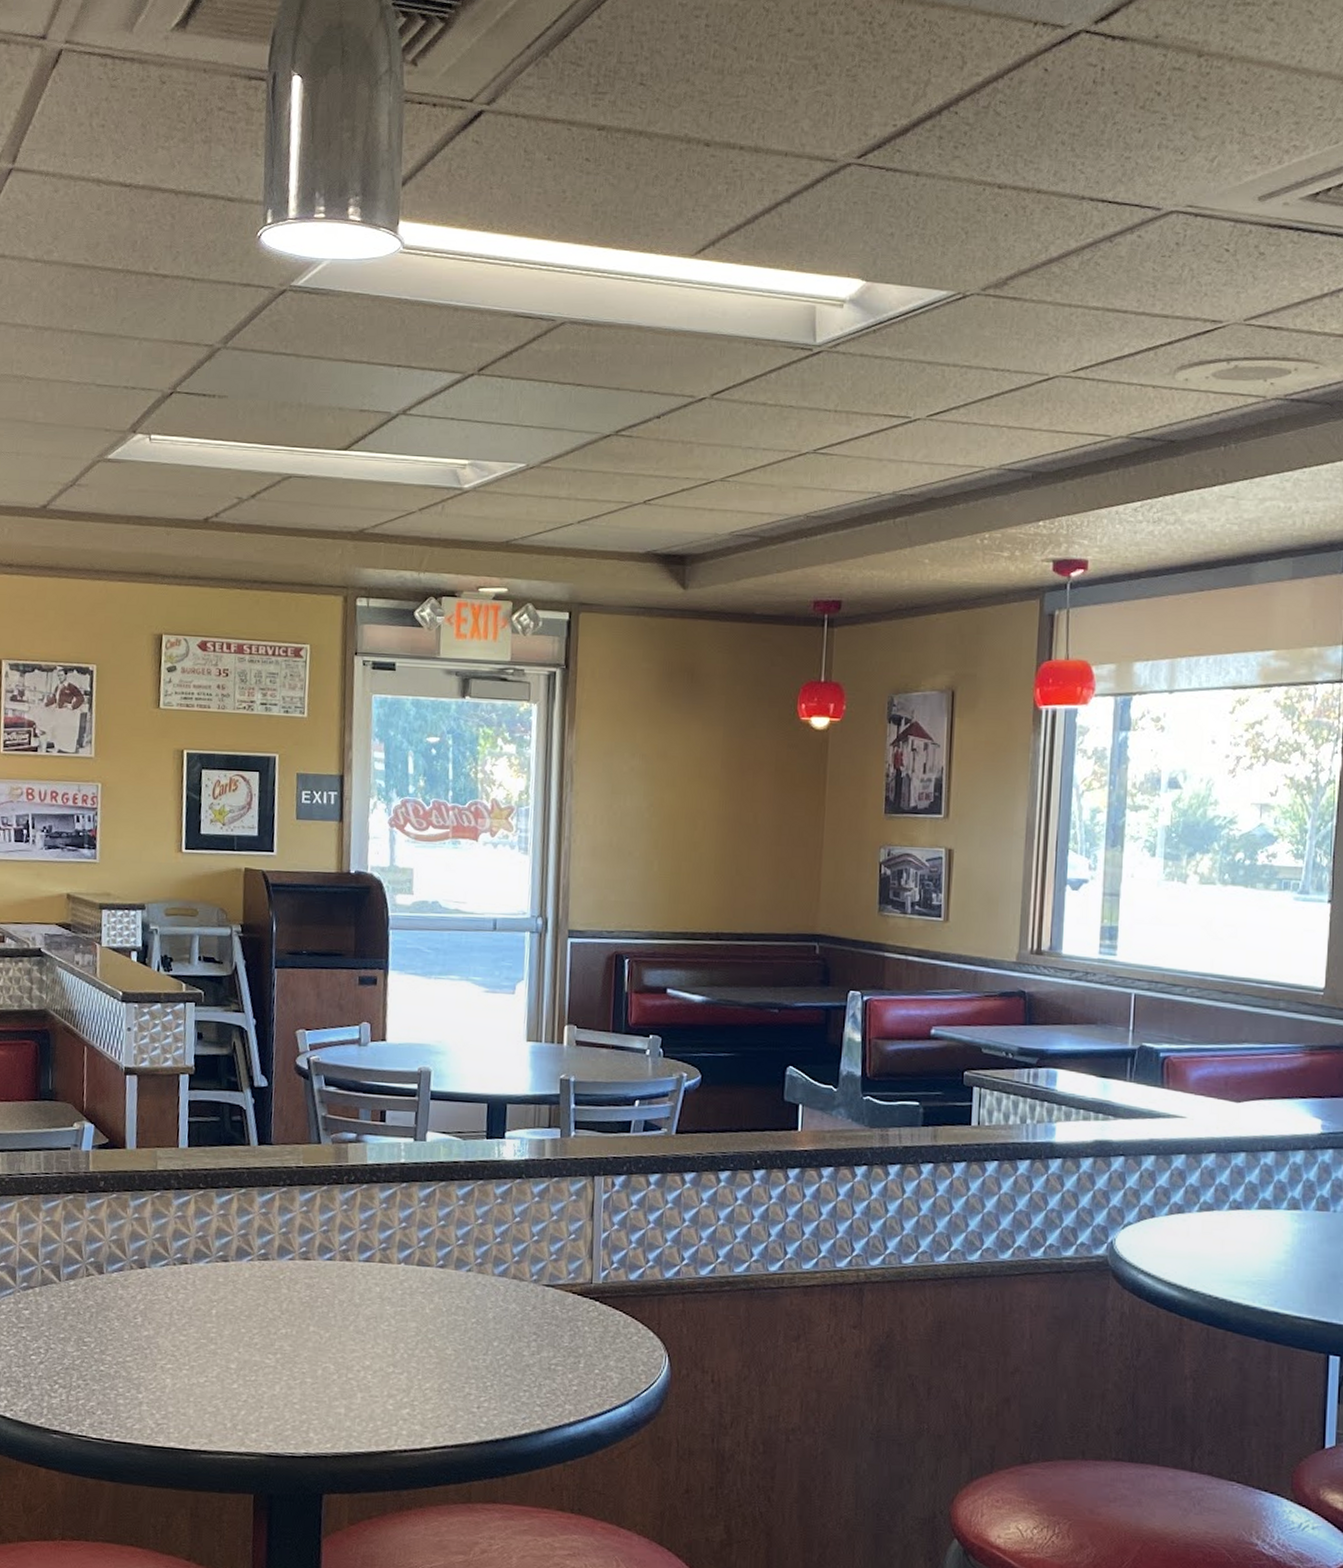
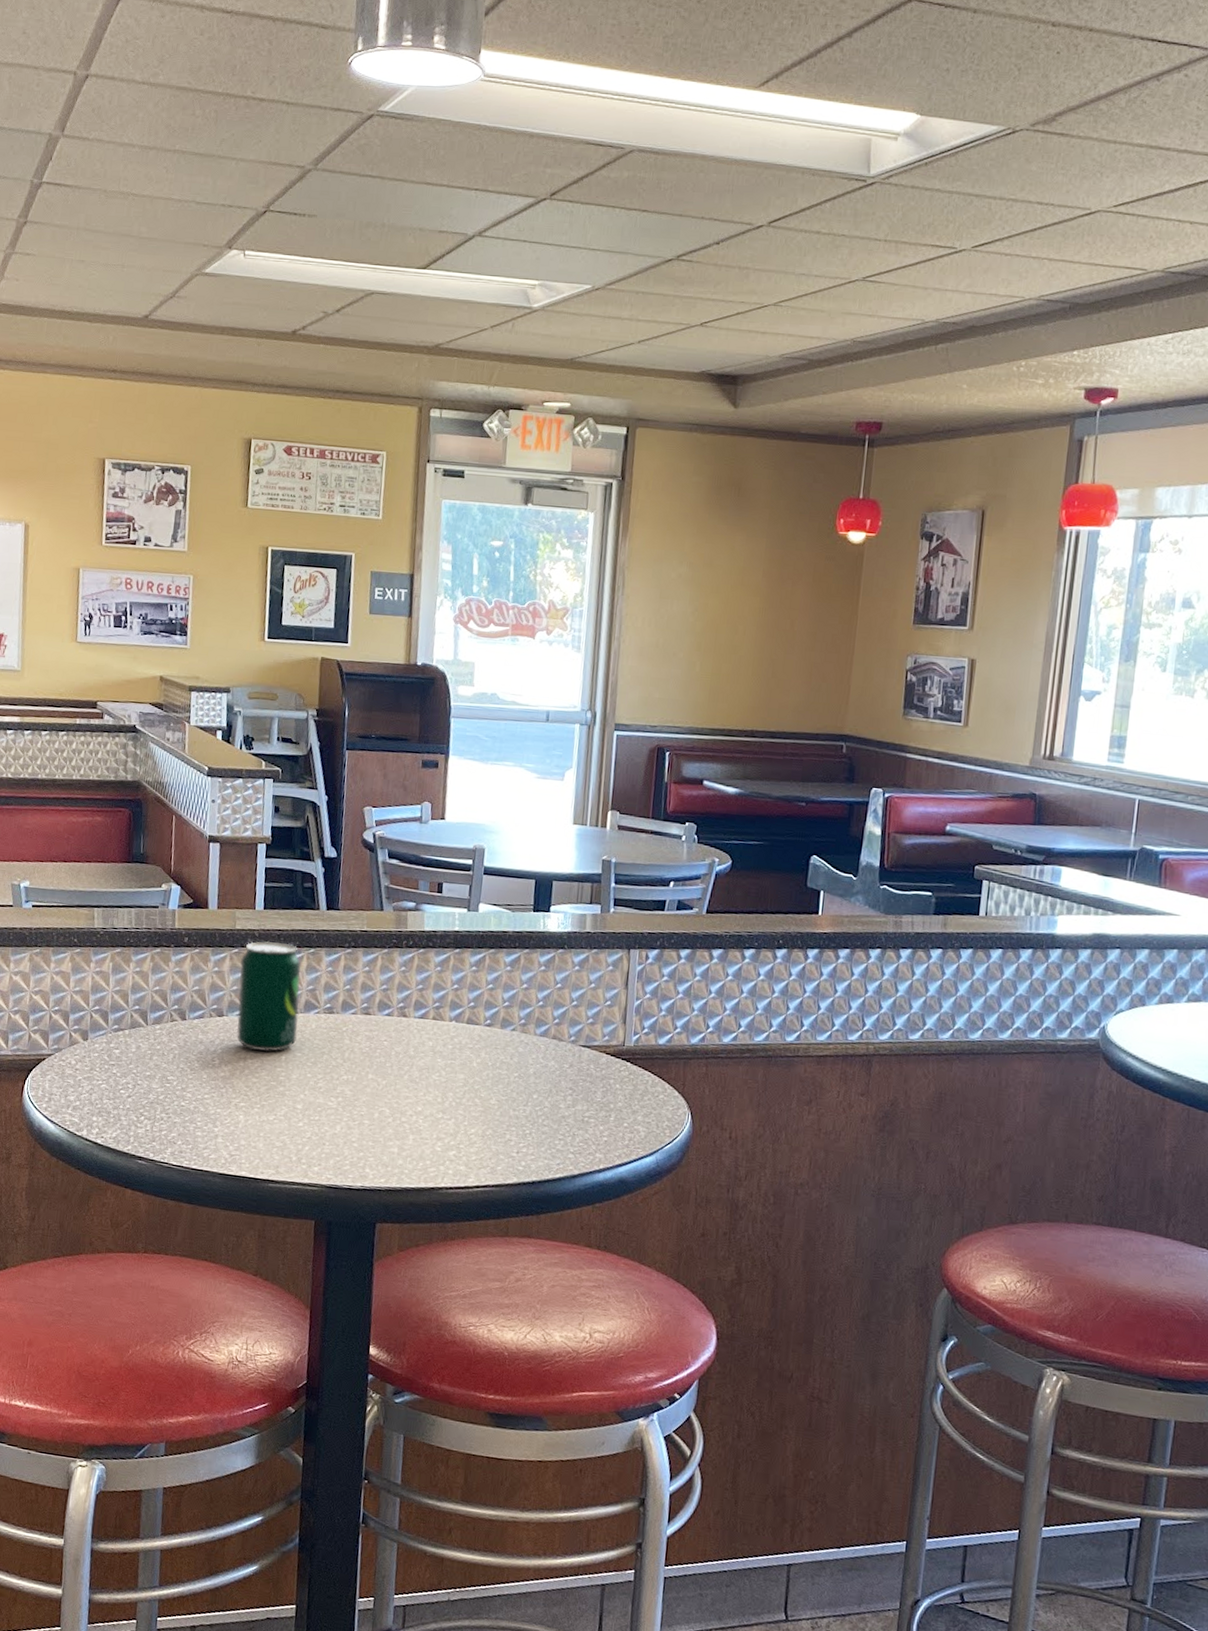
beverage can: none [160,1182,231,1305] -> present [236,941,301,1052]

